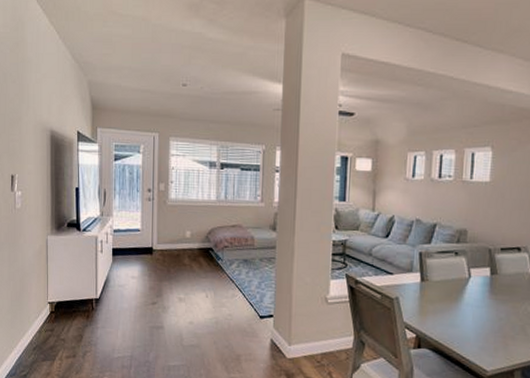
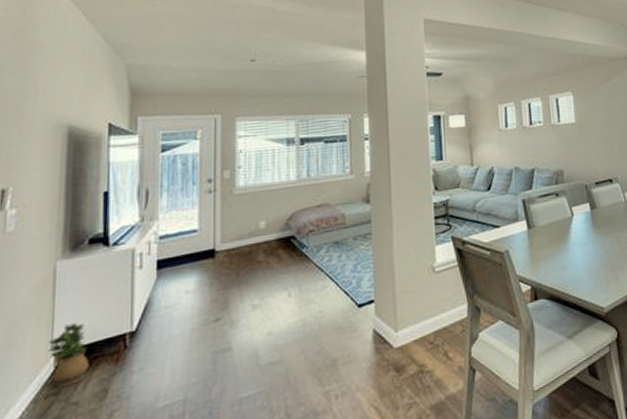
potted plant: none [46,283,70,327] -> present [49,322,89,387]

